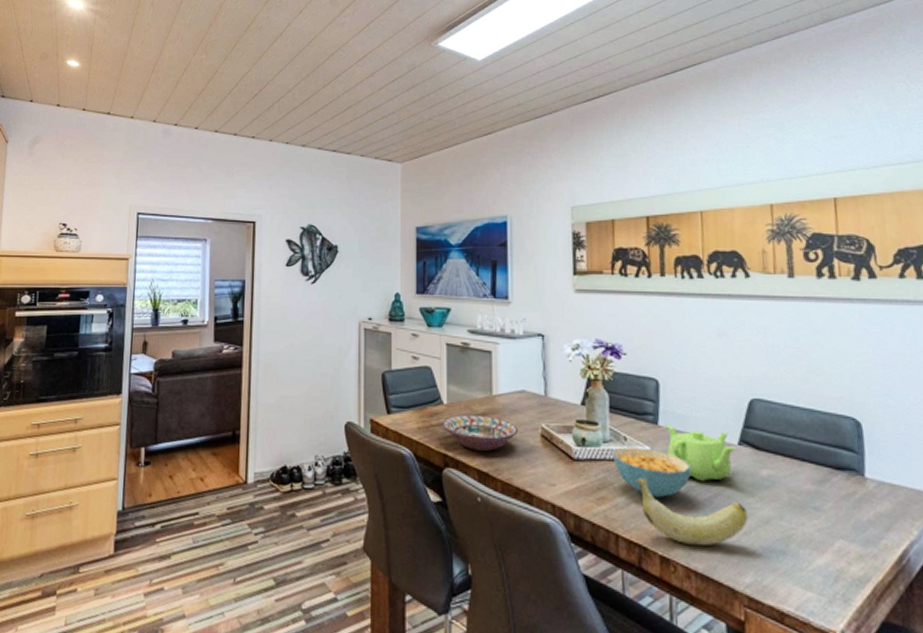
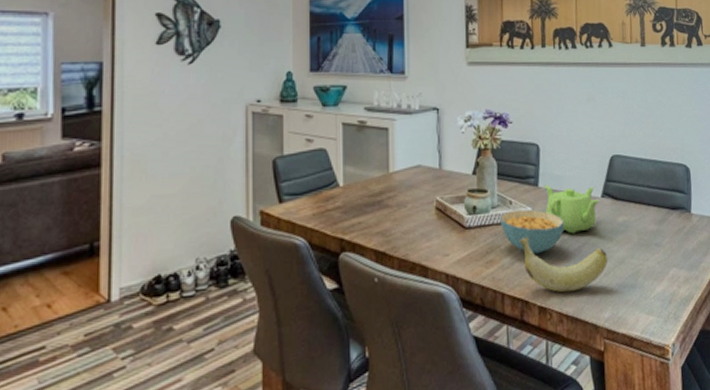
decorative bowl: present [442,415,519,451] -> none [338,194,415,231]

